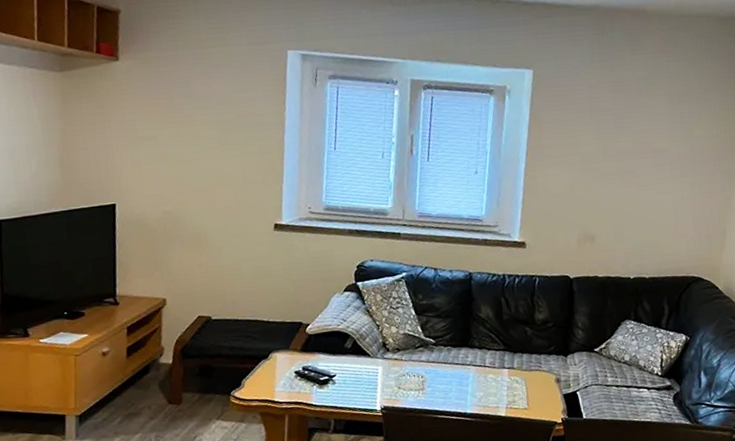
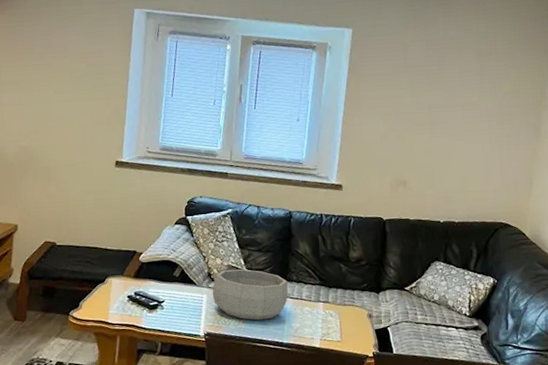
decorative bowl: none [388,337,471,391] -> present [212,269,288,321]

